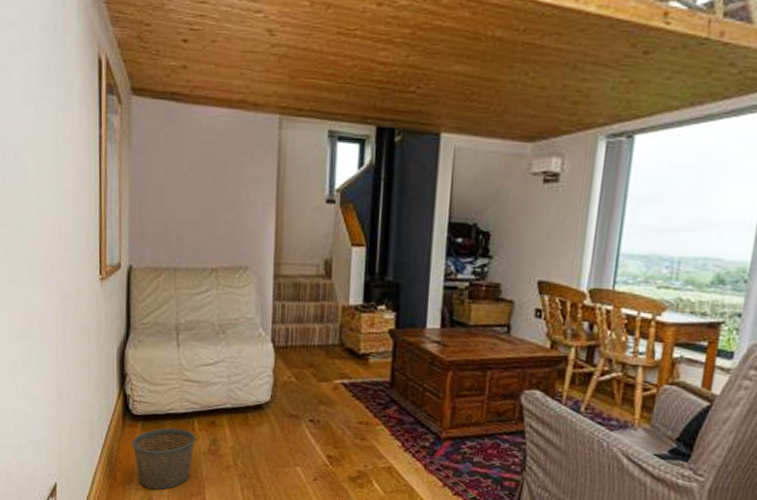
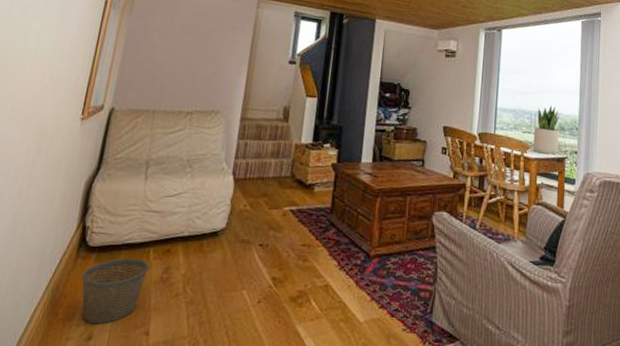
planter: none [672,248,720,319] -> present [533,106,560,155]

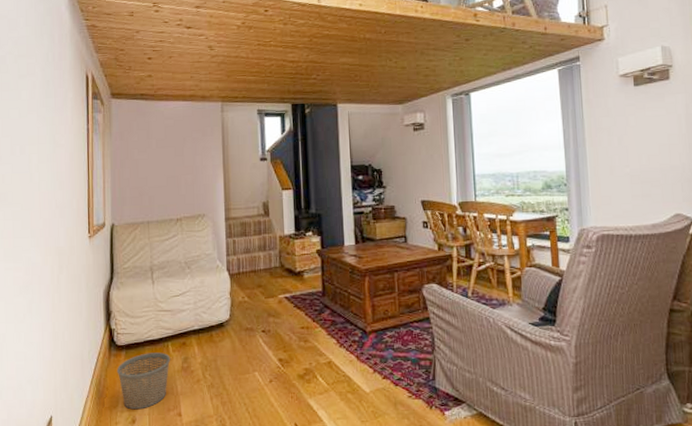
planter: present [533,106,560,155] -> none [517,164,547,216]

